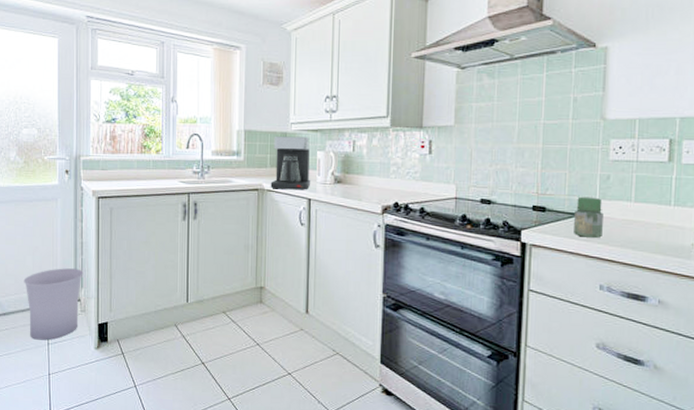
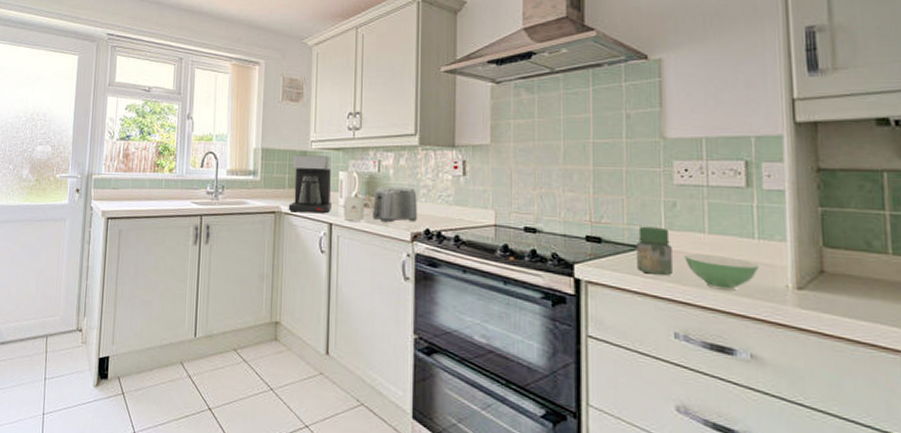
waste bin: present [23,268,84,340] -> none [25,294,87,375]
mug: none [321,174,348,197] -> present [344,196,373,222]
toaster: none [347,165,389,197] -> present [372,186,418,223]
bowl: none [613,219,673,251] -> present [684,254,760,292]

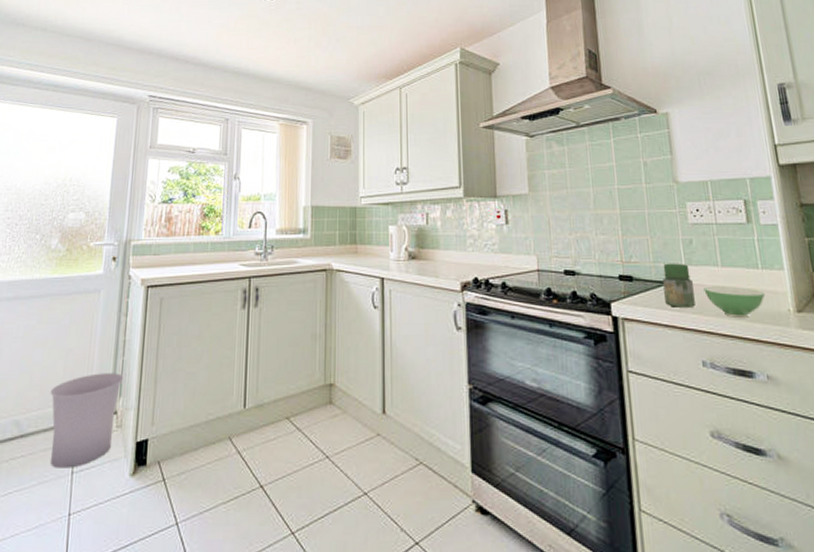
waste bin: none [25,294,87,375] -> present [50,373,124,468]
coffee maker: present [288,154,333,213] -> none [339,210,384,269]
mug: present [344,196,373,222] -> none [395,250,423,274]
toaster: present [372,186,418,223] -> none [423,238,467,274]

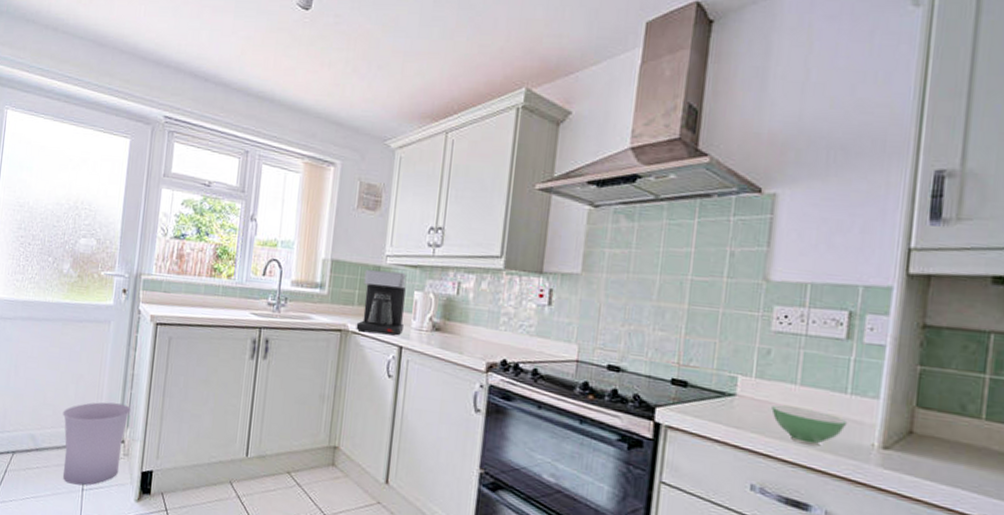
coffee maker: none [339,210,384,269] -> present [356,269,407,335]
jar: present [663,263,696,307] -> none [721,372,760,426]

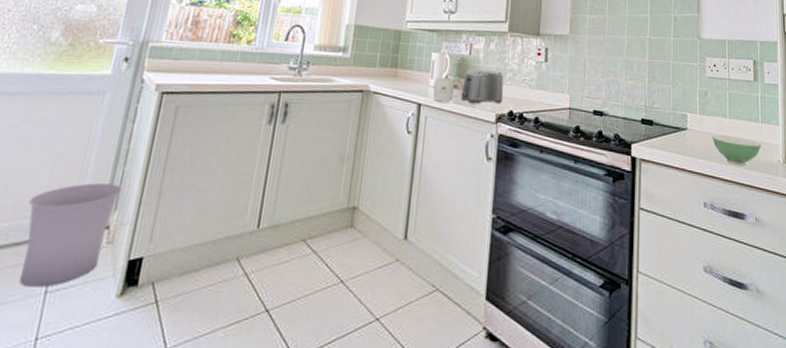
coffee maker: present [356,269,407,335] -> none [377,33,425,93]
mug: none [415,319,448,347] -> present [433,77,462,103]
toaster: none [446,310,497,352] -> present [461,69,504,105]

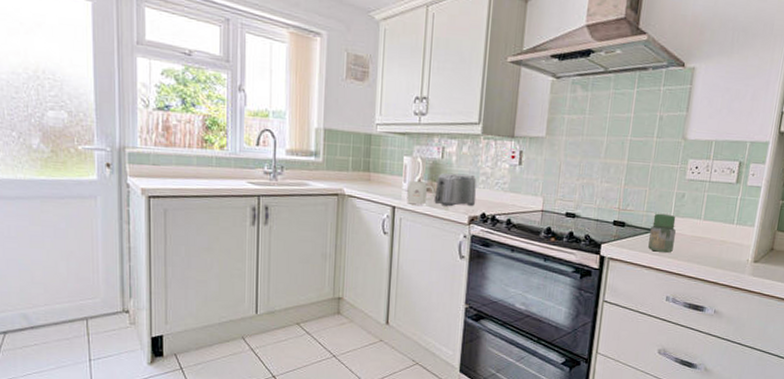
waste bin: present [19,183,122,287] -> none [56,276,132,356]
jar: none [679,111,704,153] -> present [648,213,676,253]
bowl: present [712,135,762,167] -> none [683,236,733,265]

